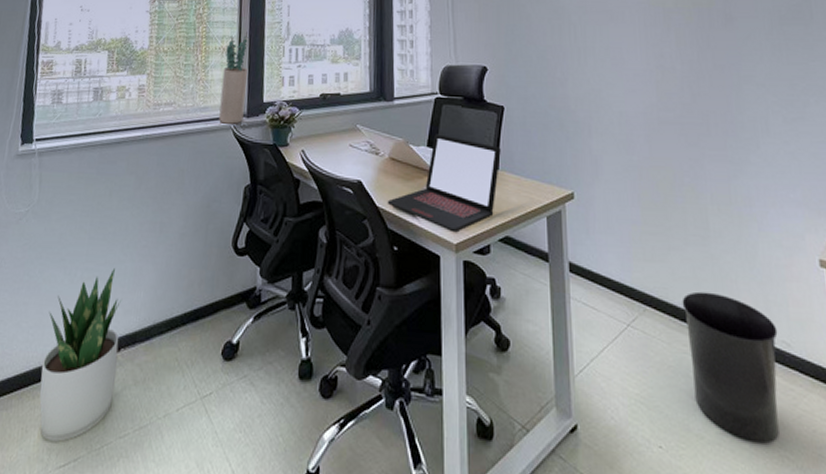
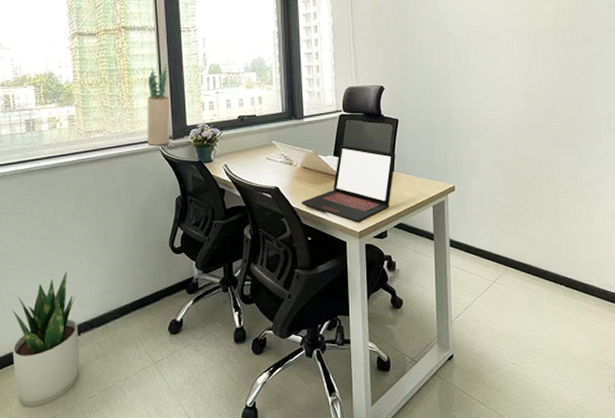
waste bin: present [682,291,779,444] -> none [535,253,604,354]

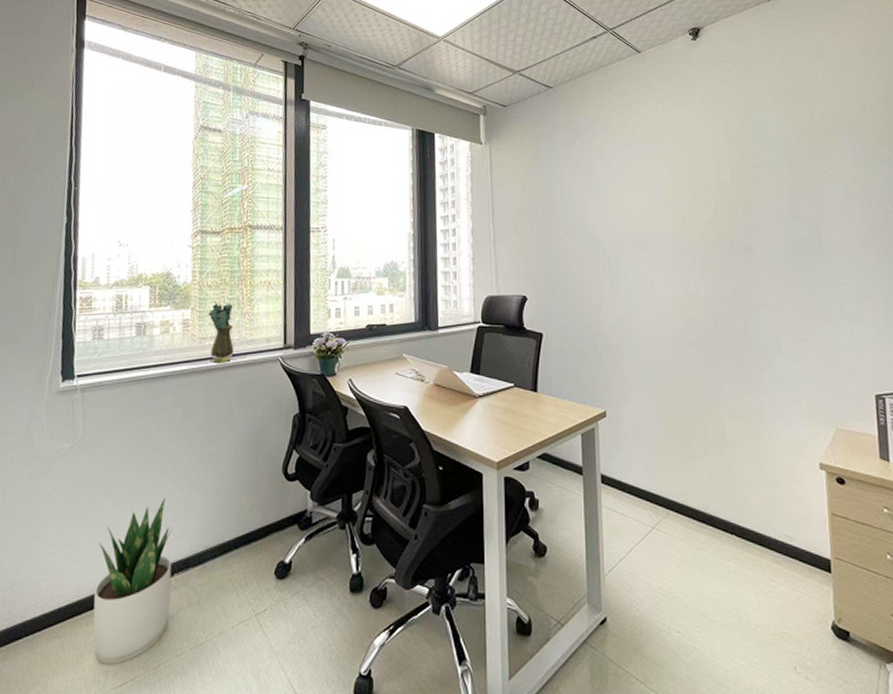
vase: none [91,98,118,155] -> present [208,301,234,364]
vase: present [147,63,171,146] -> none [266,265,295,356]
laptop: present [301,145,396,223] -> none [432,360,539,452]

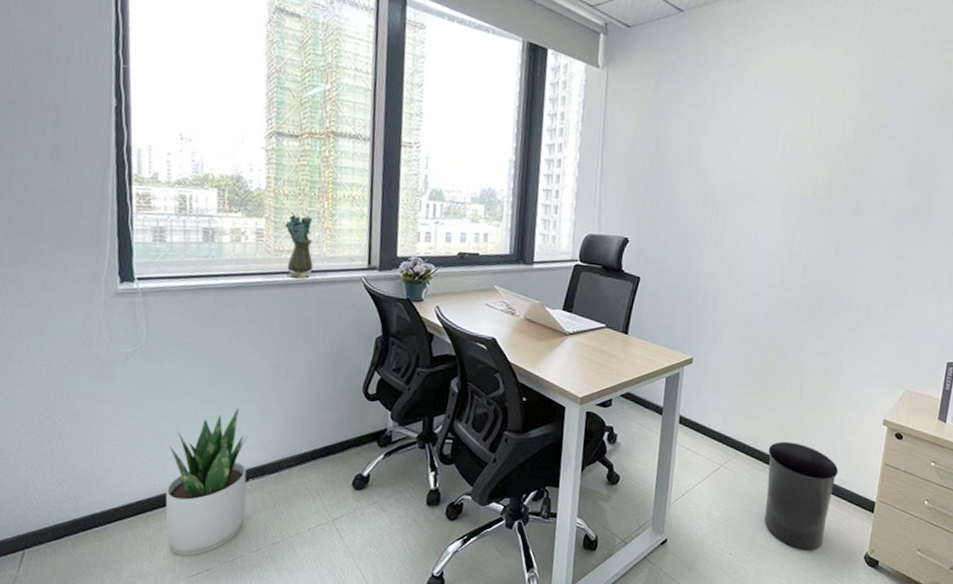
waste bin: none [700,495,782,623] -> present [764,441,839,551]

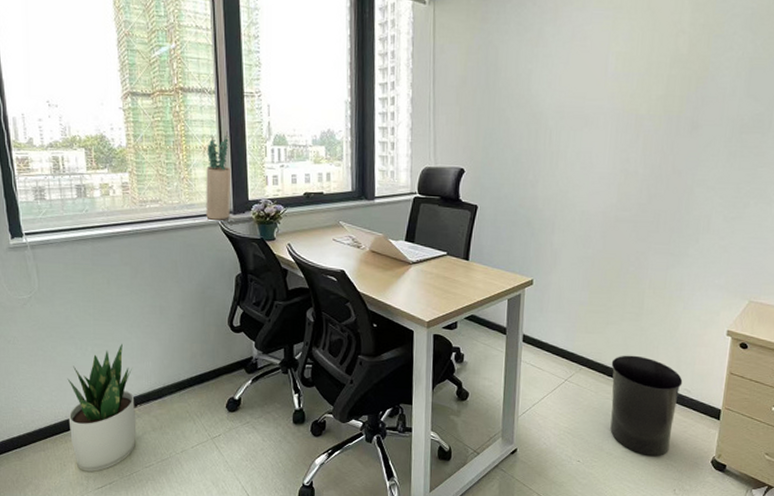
vase: present [285,212,313,280] -> none [146,165,174,227]
vase: none [348,181,381,277] -> present [206,131,232,220]

